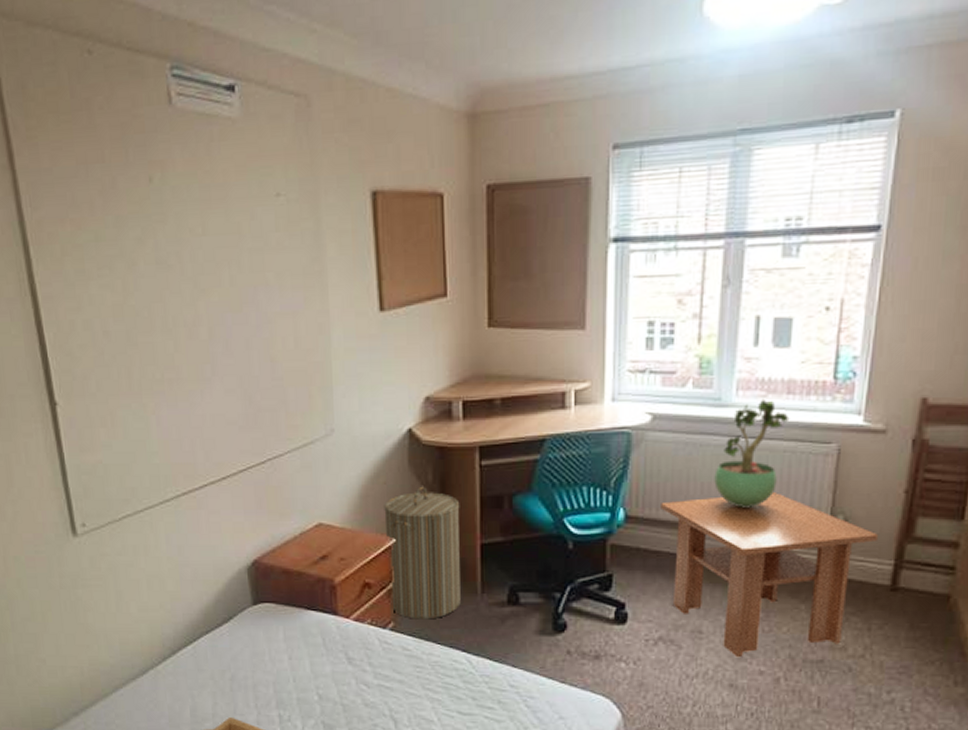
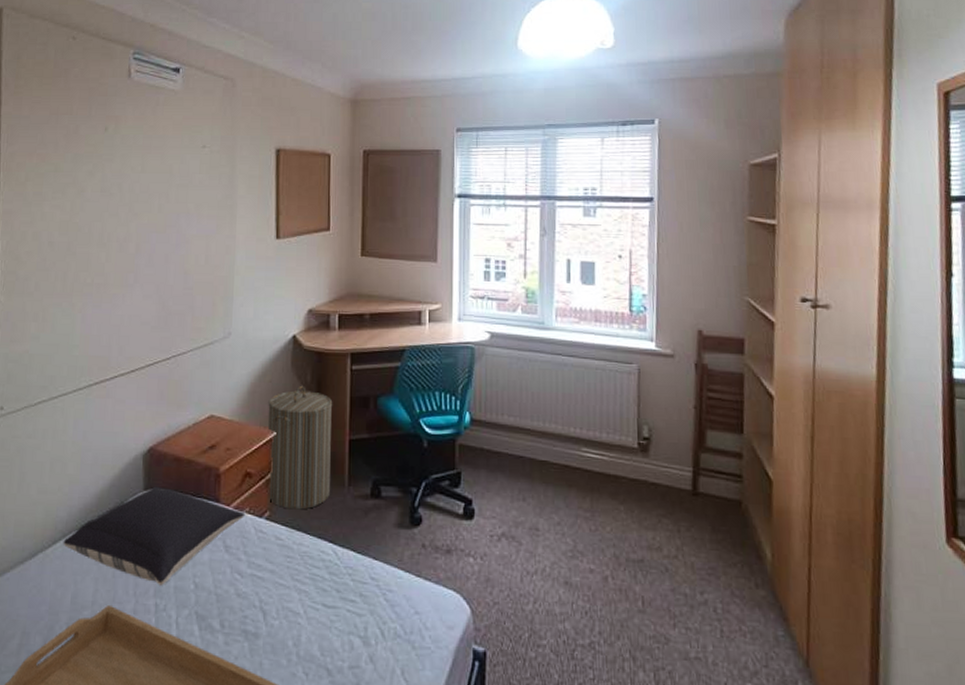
pillow: none [173,600,367,697] -> present [63,486,246,585]
coffee table: present [661,493,879,658] -> none [500,404,678,556]
potted plant: present [714,398,790,507] -> none [542,324,599,416]

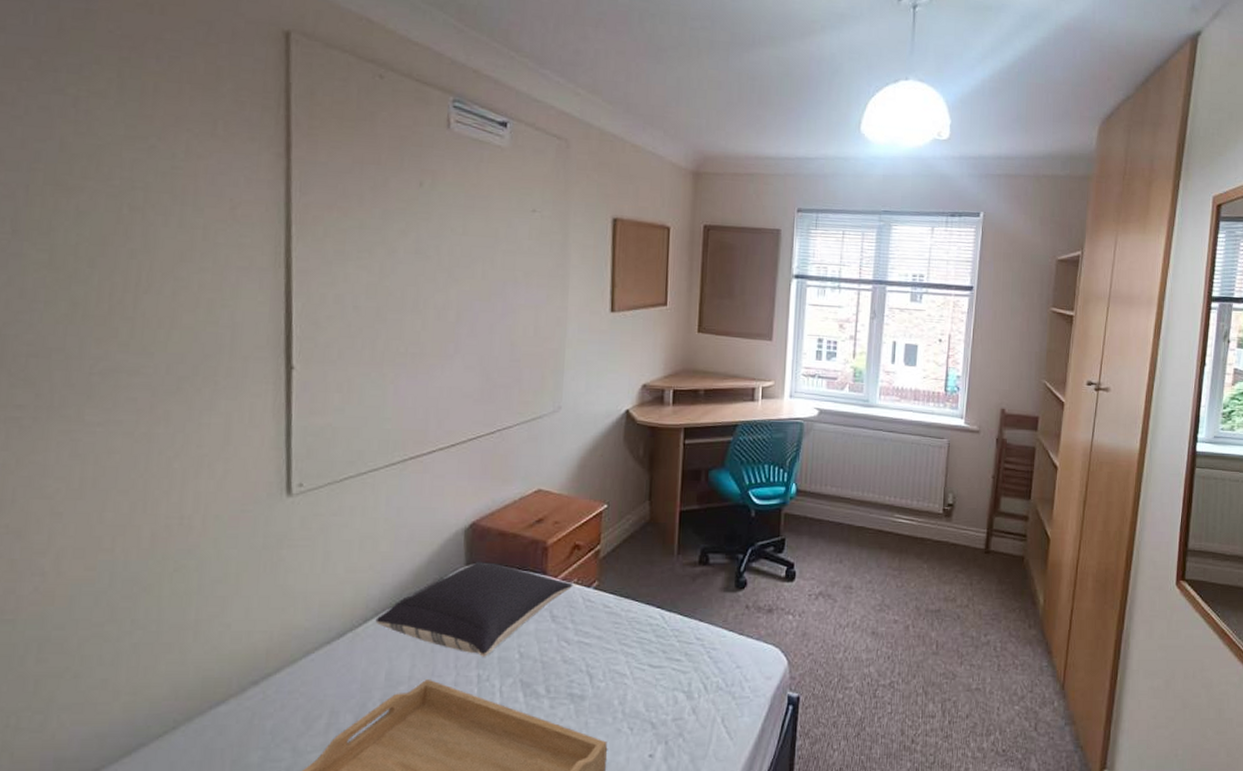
laundry hamper: present [268,385,333,510] -> none [598,459,665,579]

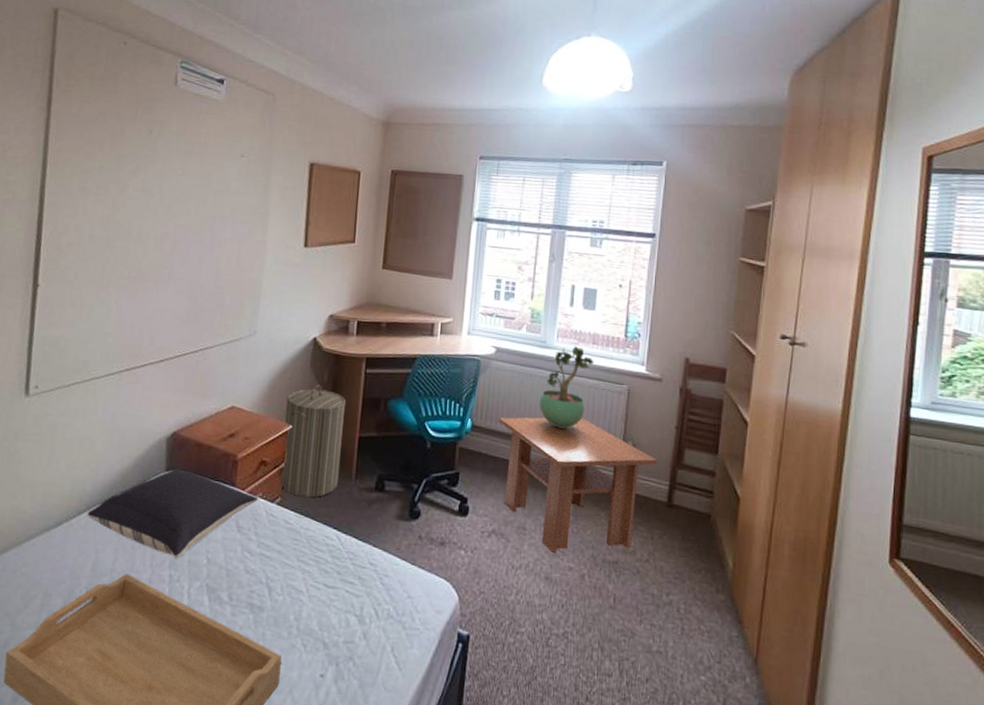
laundry hamper: none [598,459,665,579] -> present [282,384,347,498]
coffee table: none [823,475,976,609] -> present [499,417,658,554]
potted plant: none [863,402,916,486] -> present [539,345,594,429]

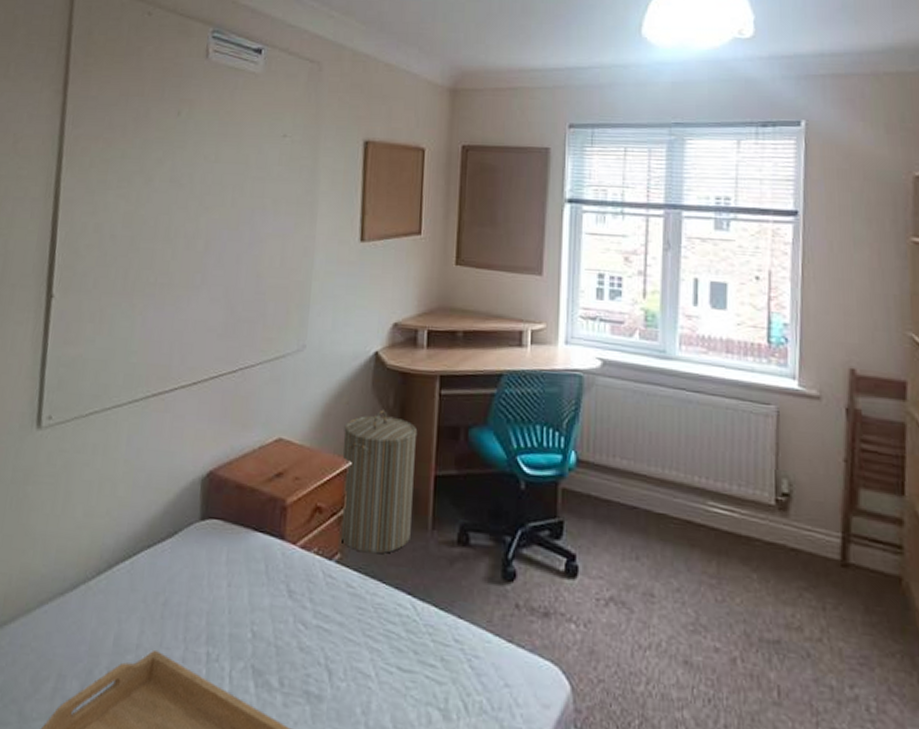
pillow: present [87,468,259,559] -> none [108,516,313,632]
coffee table: present [499,417,658,554] -> none [611,448,824,630]
potted plant: present [539,345,594,429] -> none [661,355,730,463]

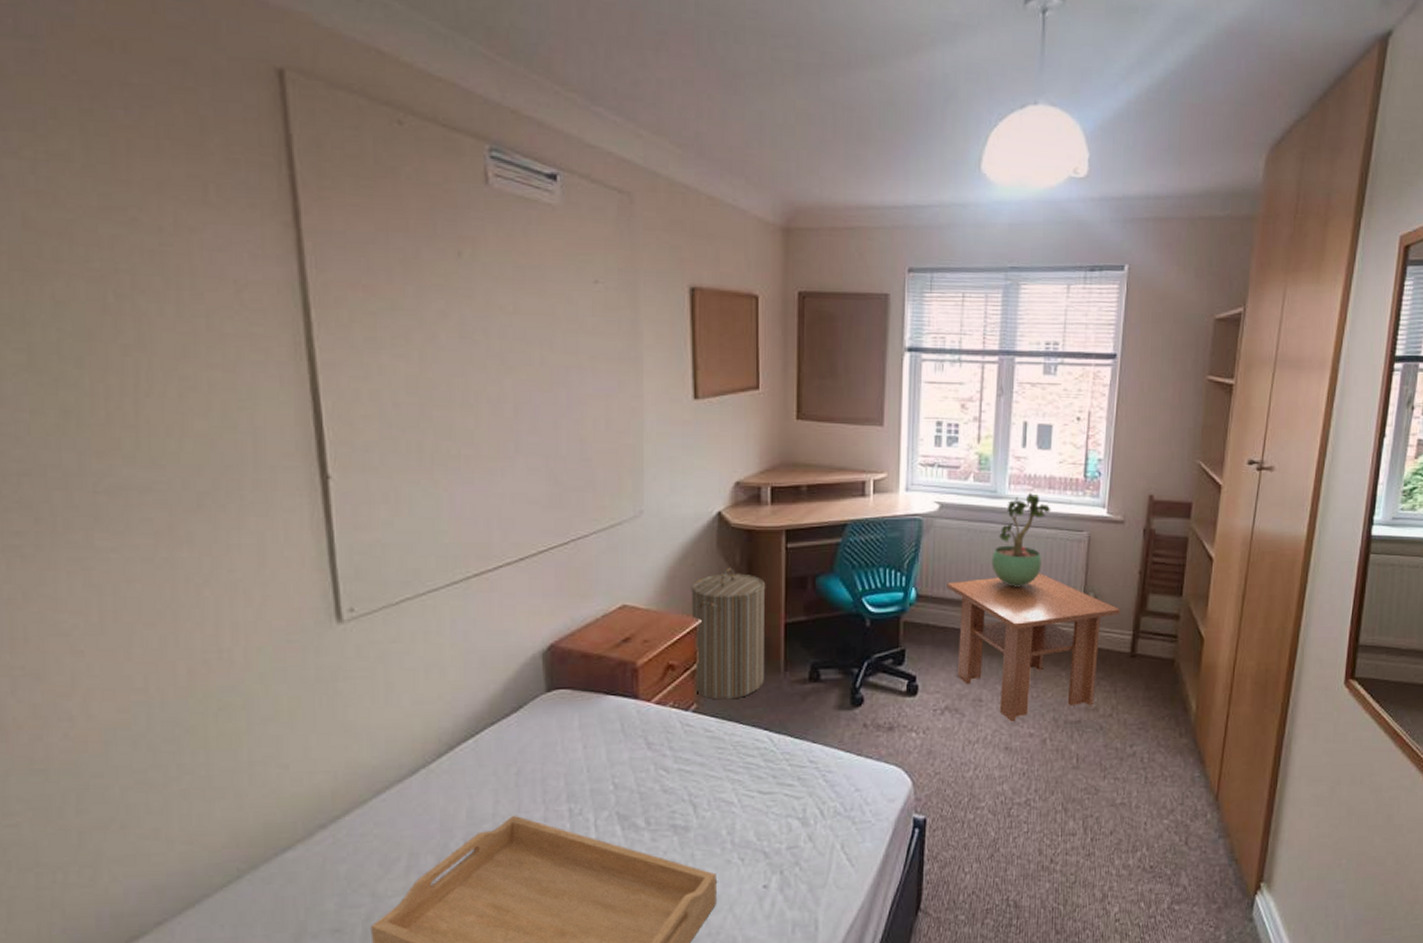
coffee table: none [611,448,824,630] -> present [947,573,1121,722]
potted plant: none [661,355,730,463] -> present [991,492,1051,587]

